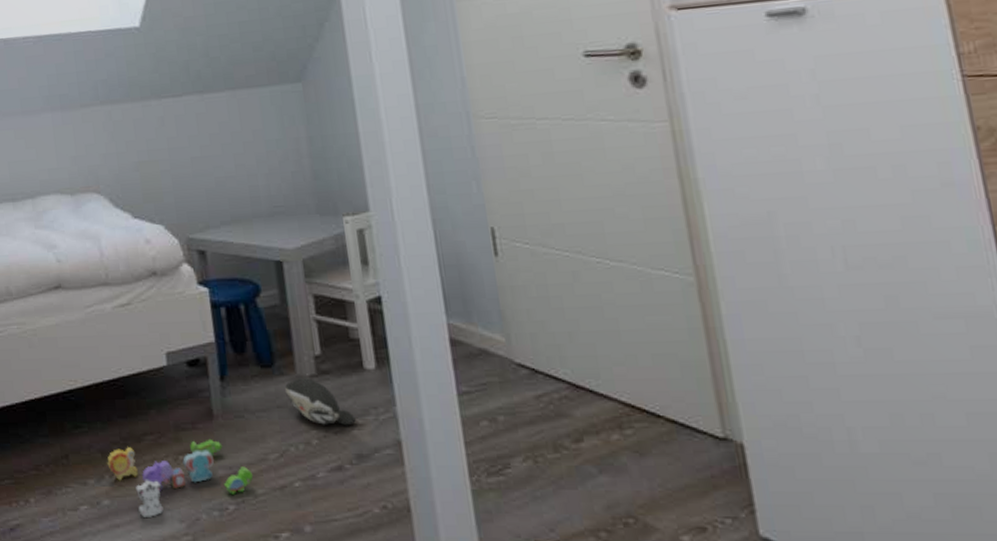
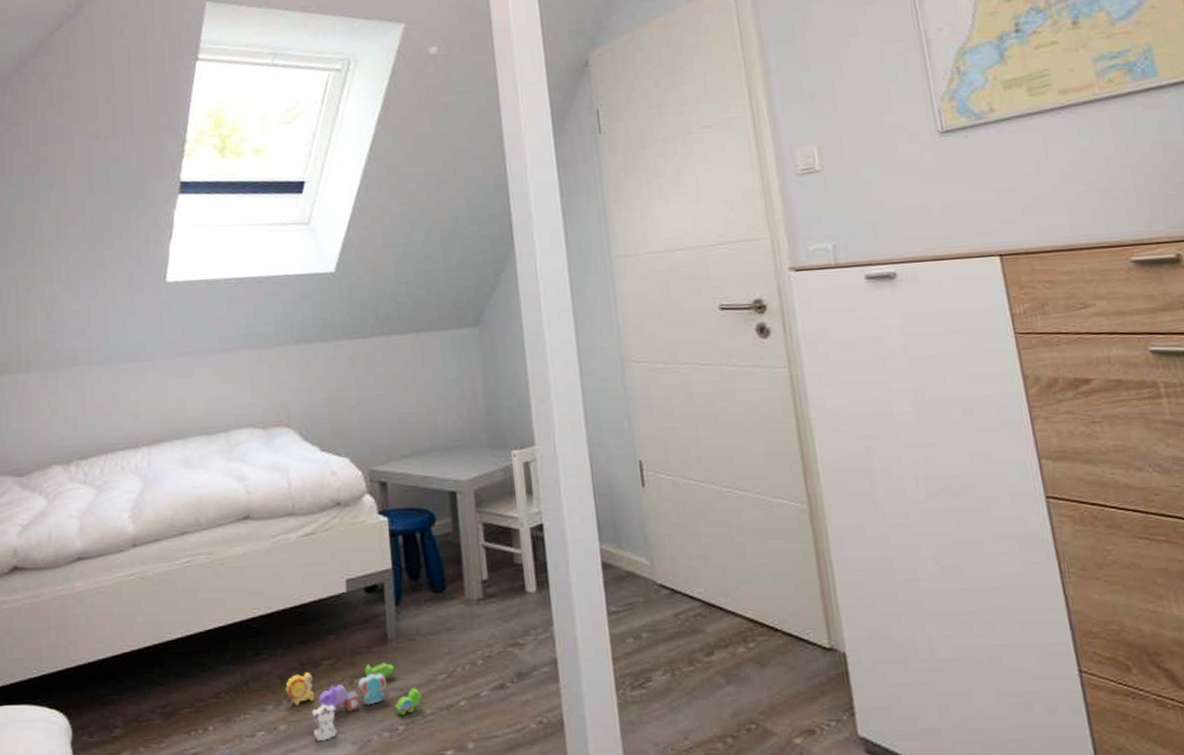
plush toy: present [284,378,356,426] -> none [454,601,517,646]

